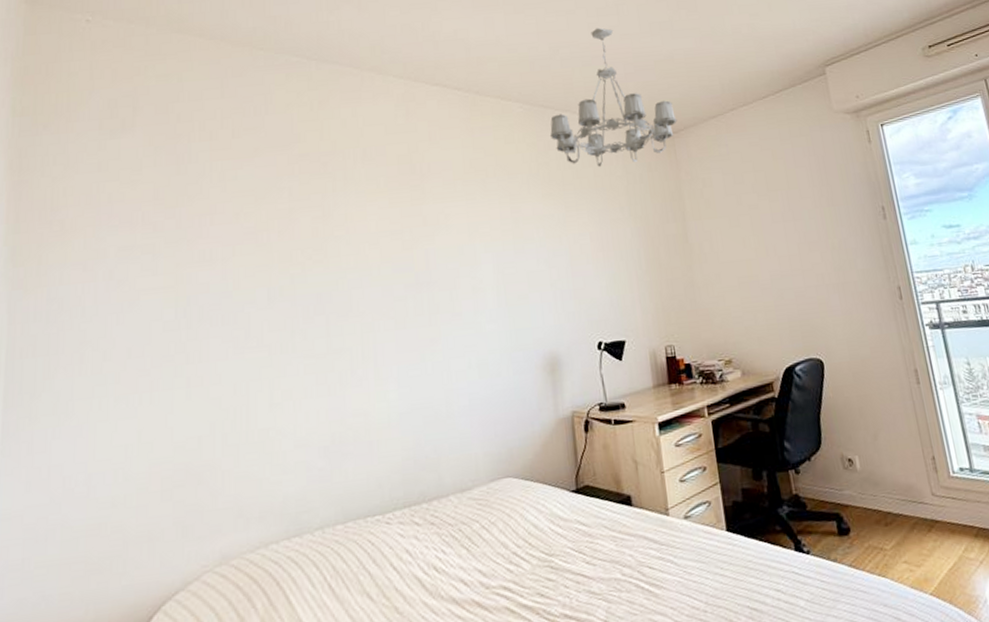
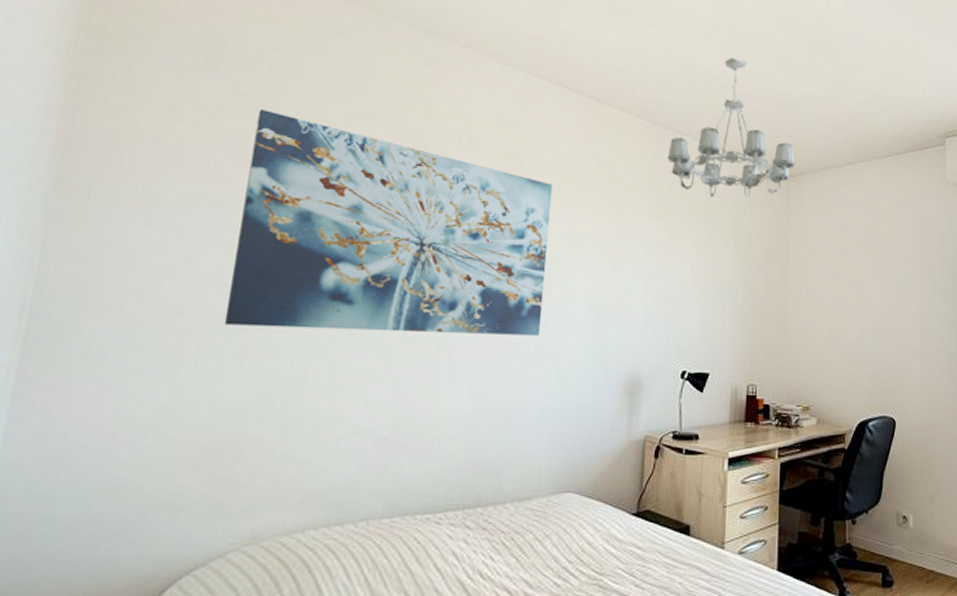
wall art: none [170,157,456,361] -> present [224,110,553,336]

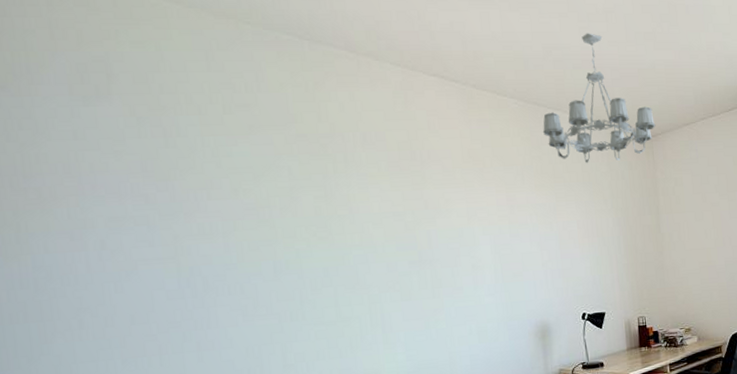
wall art: present [224,110,553,336] -> none [160,130,458,327]

